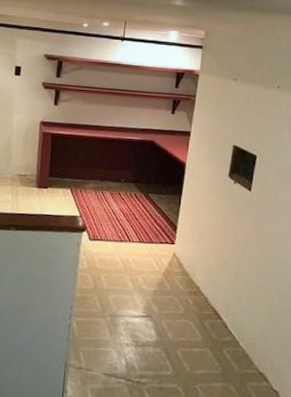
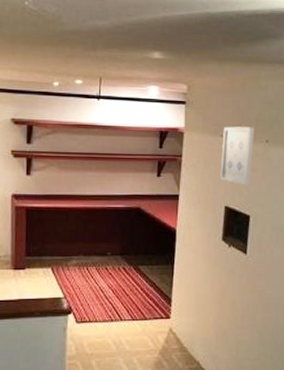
wall art: none [231,71,267,128] -> present [220,126,254,186]

